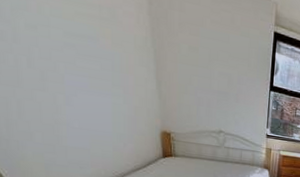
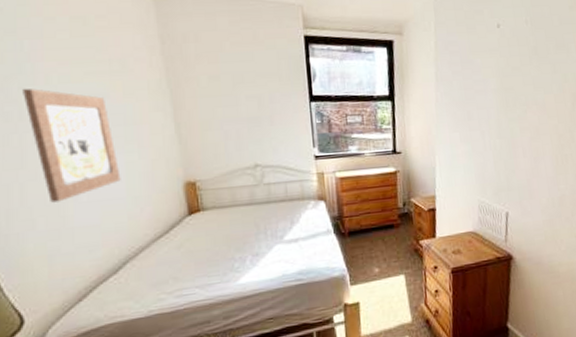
wall art: none [15,11,108,123] -> present [23,88,121,203]

